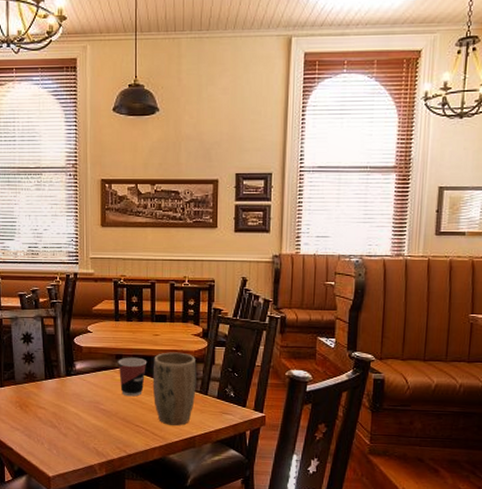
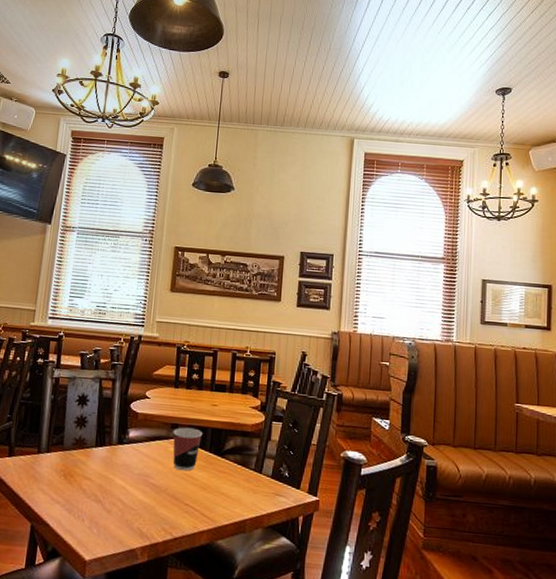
plant pot: present [152,352,197,426] -> none [206,424,253,507]

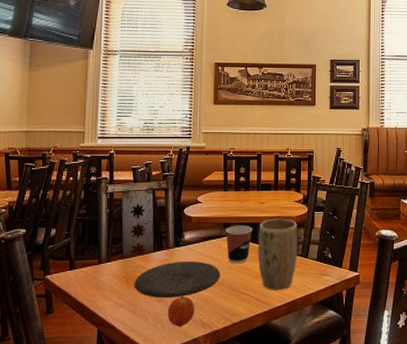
plate: none [72,460,165,501] -> present [134,260,221,299]
fruit: none [104,498,134,534] -> present [167,294,195,327]
plant pot: none [206,424,253,507] -> present [257,218,298,290]

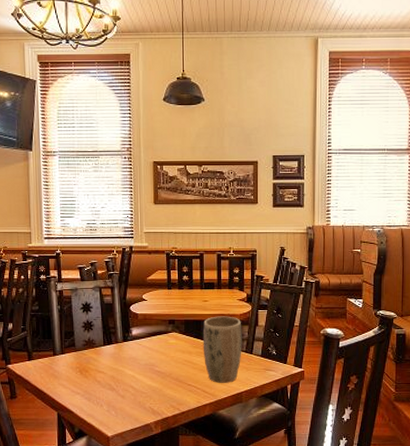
plate: present [134,260,221,299] -> none [87,354,168,388]
fruit: present [167,294,195,327] -> none [119,385,145,414]
cup: present [225,225,252,264] -> none [171,322,197,358]

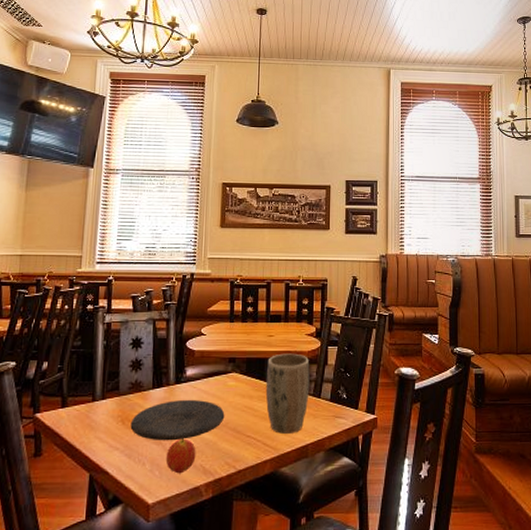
plate: none [87,354,168,388] -> present [130,399,225,441]
fruit: none [119,385,145,414] -> present [165,437,196,474]

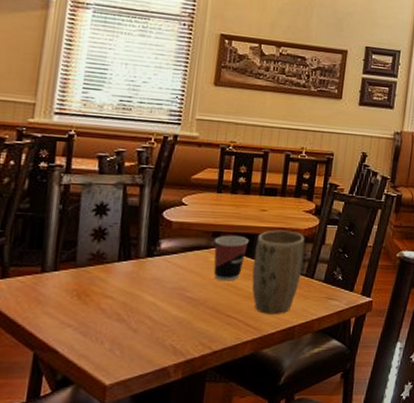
plate: present [130,399,225,441] -> none [87,274,203,319]
fruit: present [165,437,196,474] -> none [129,315,167,354]
cup: none [231,360,260,404] -> present [213,235,249,281]

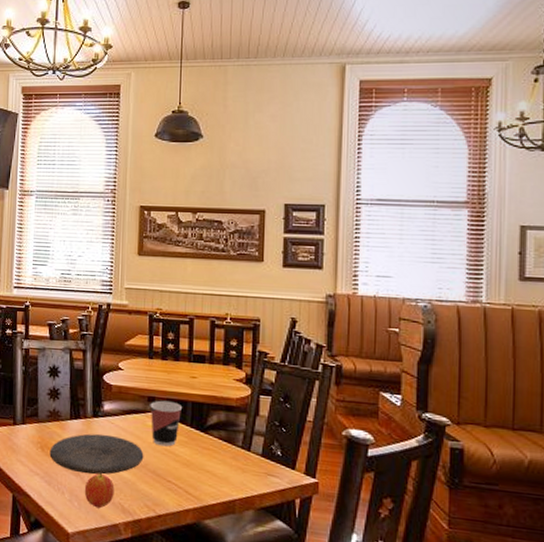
plate: none [87,274,203,319] -> present [49,433,144,475]
fruit: none [129,315,167,354] -> present [84,472,115,509]
plant pot: present [252,230,305,314] -> none [188,397,238,486]

